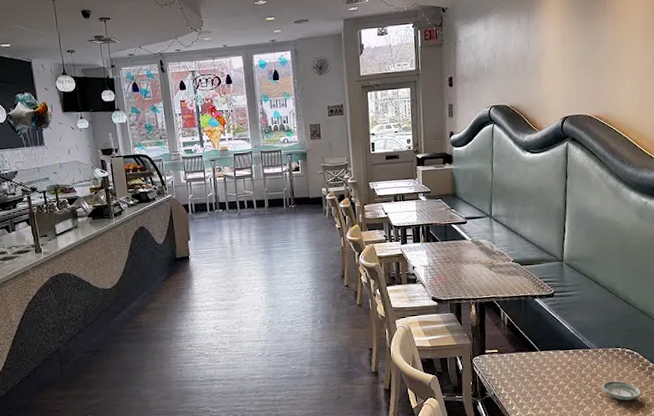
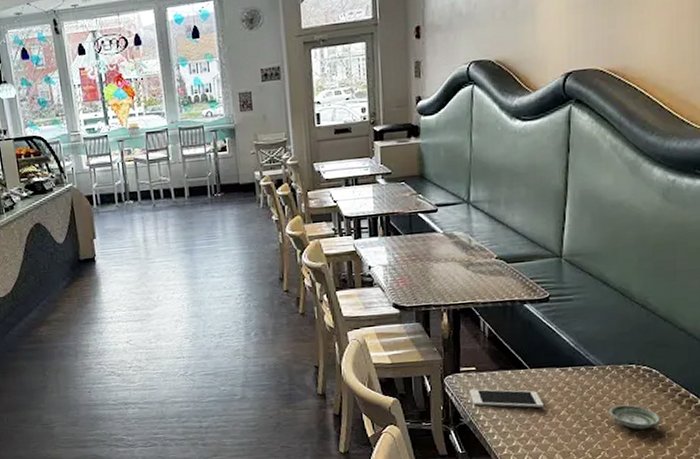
cell phone: none [493,367,551,383] -> present [469,389,544,408]

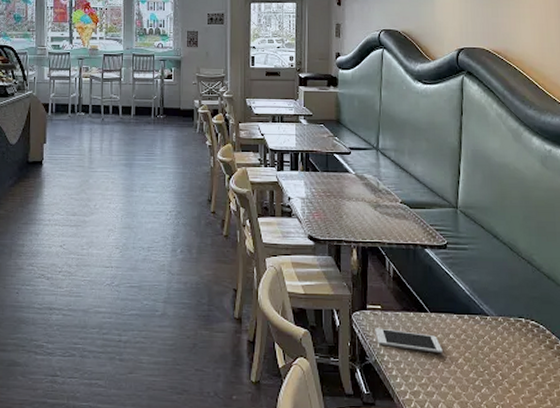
saucer: present [609,404,660,430] -> none [502,358,549,385]

